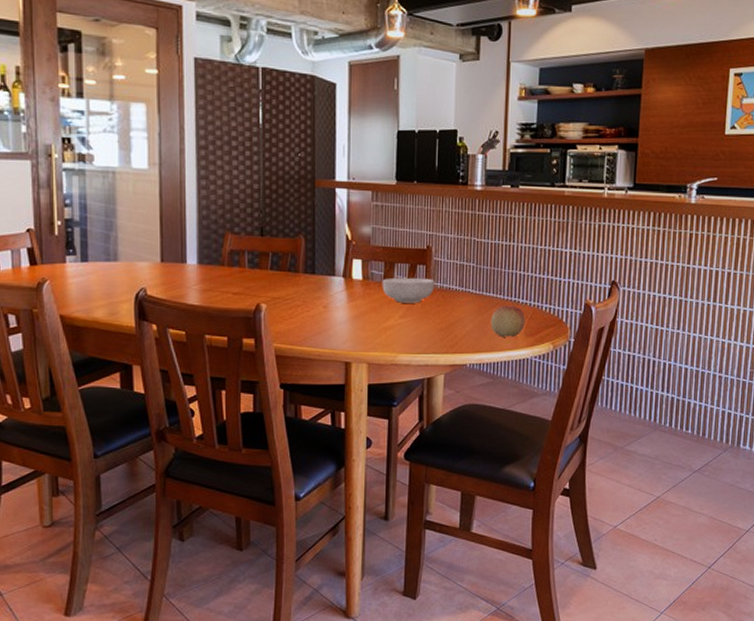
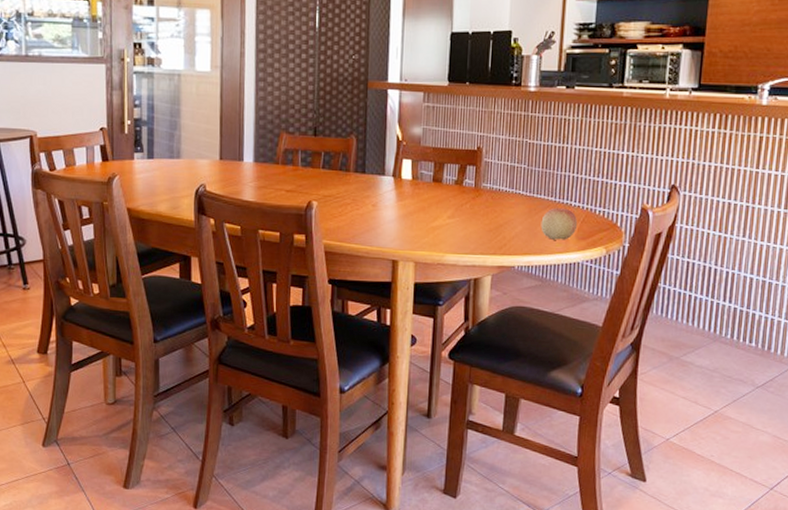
cereal bowl: present [382,277,435,303] -> none [431,178,484,204]

